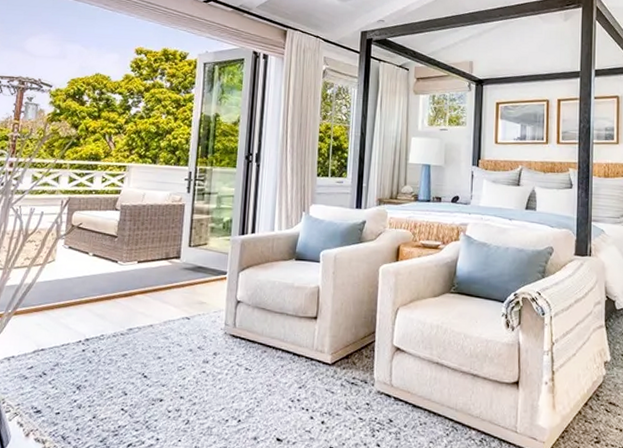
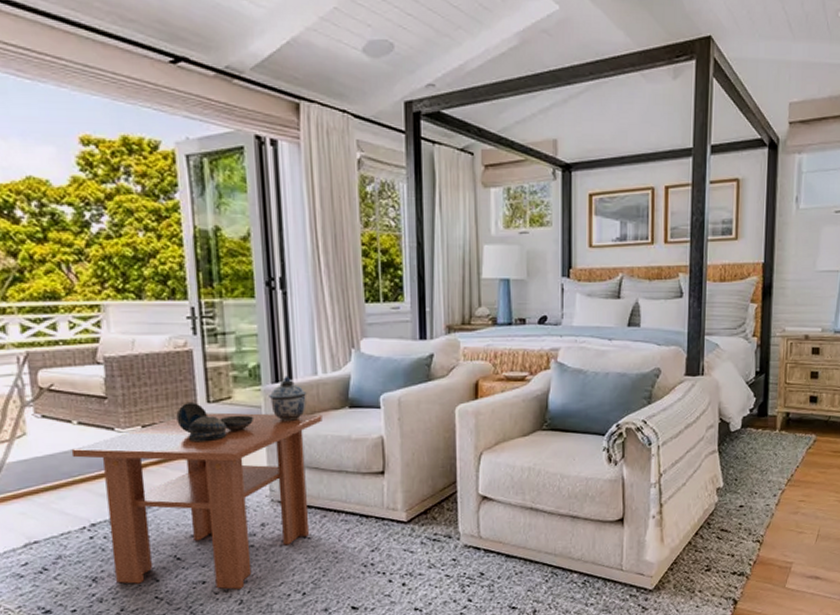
coffee table: none [83,255,274,410] -> present [71,412,323,590]
decorative bowl: none [164,245,222,279] -> present [176,403,255,443]
lidded jar: none [235,230,265,267] -> present [269,376,307,421]

